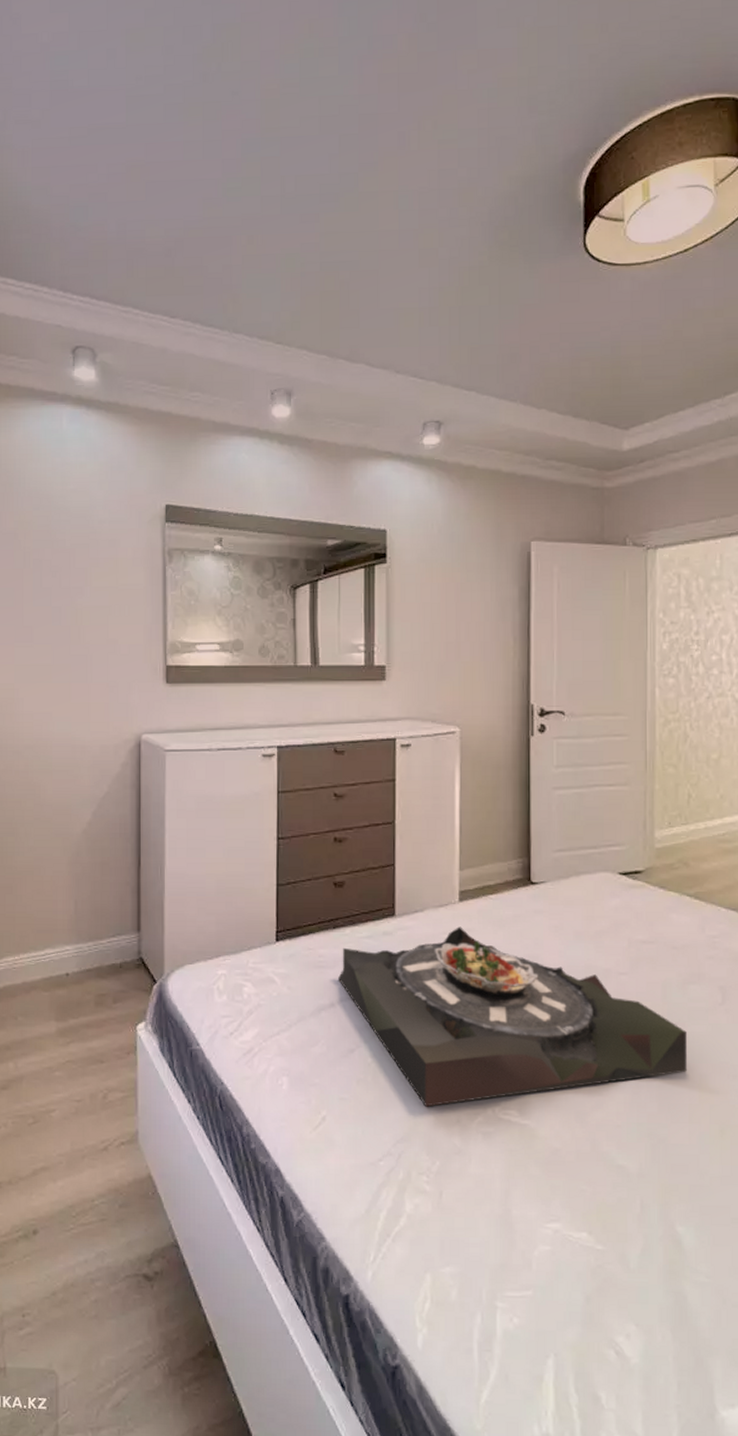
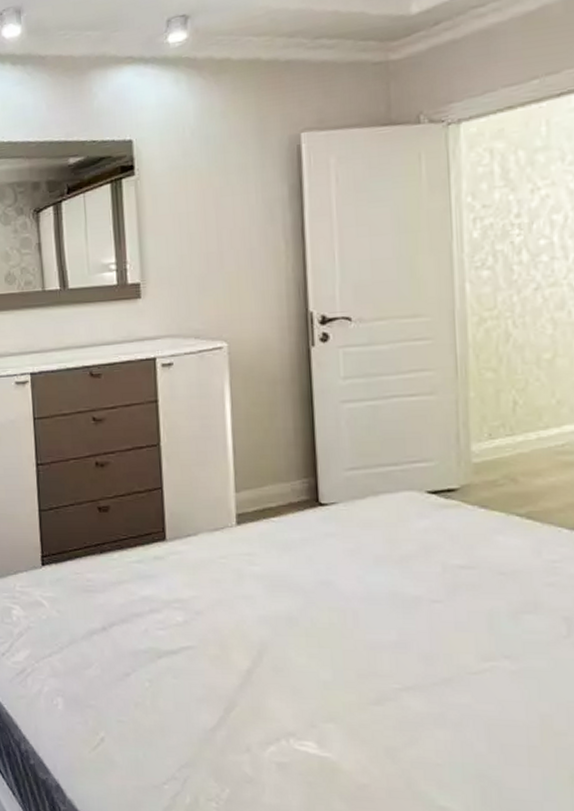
serving tray: present [338,926,687,1107] -> none [109,551,524,734]

